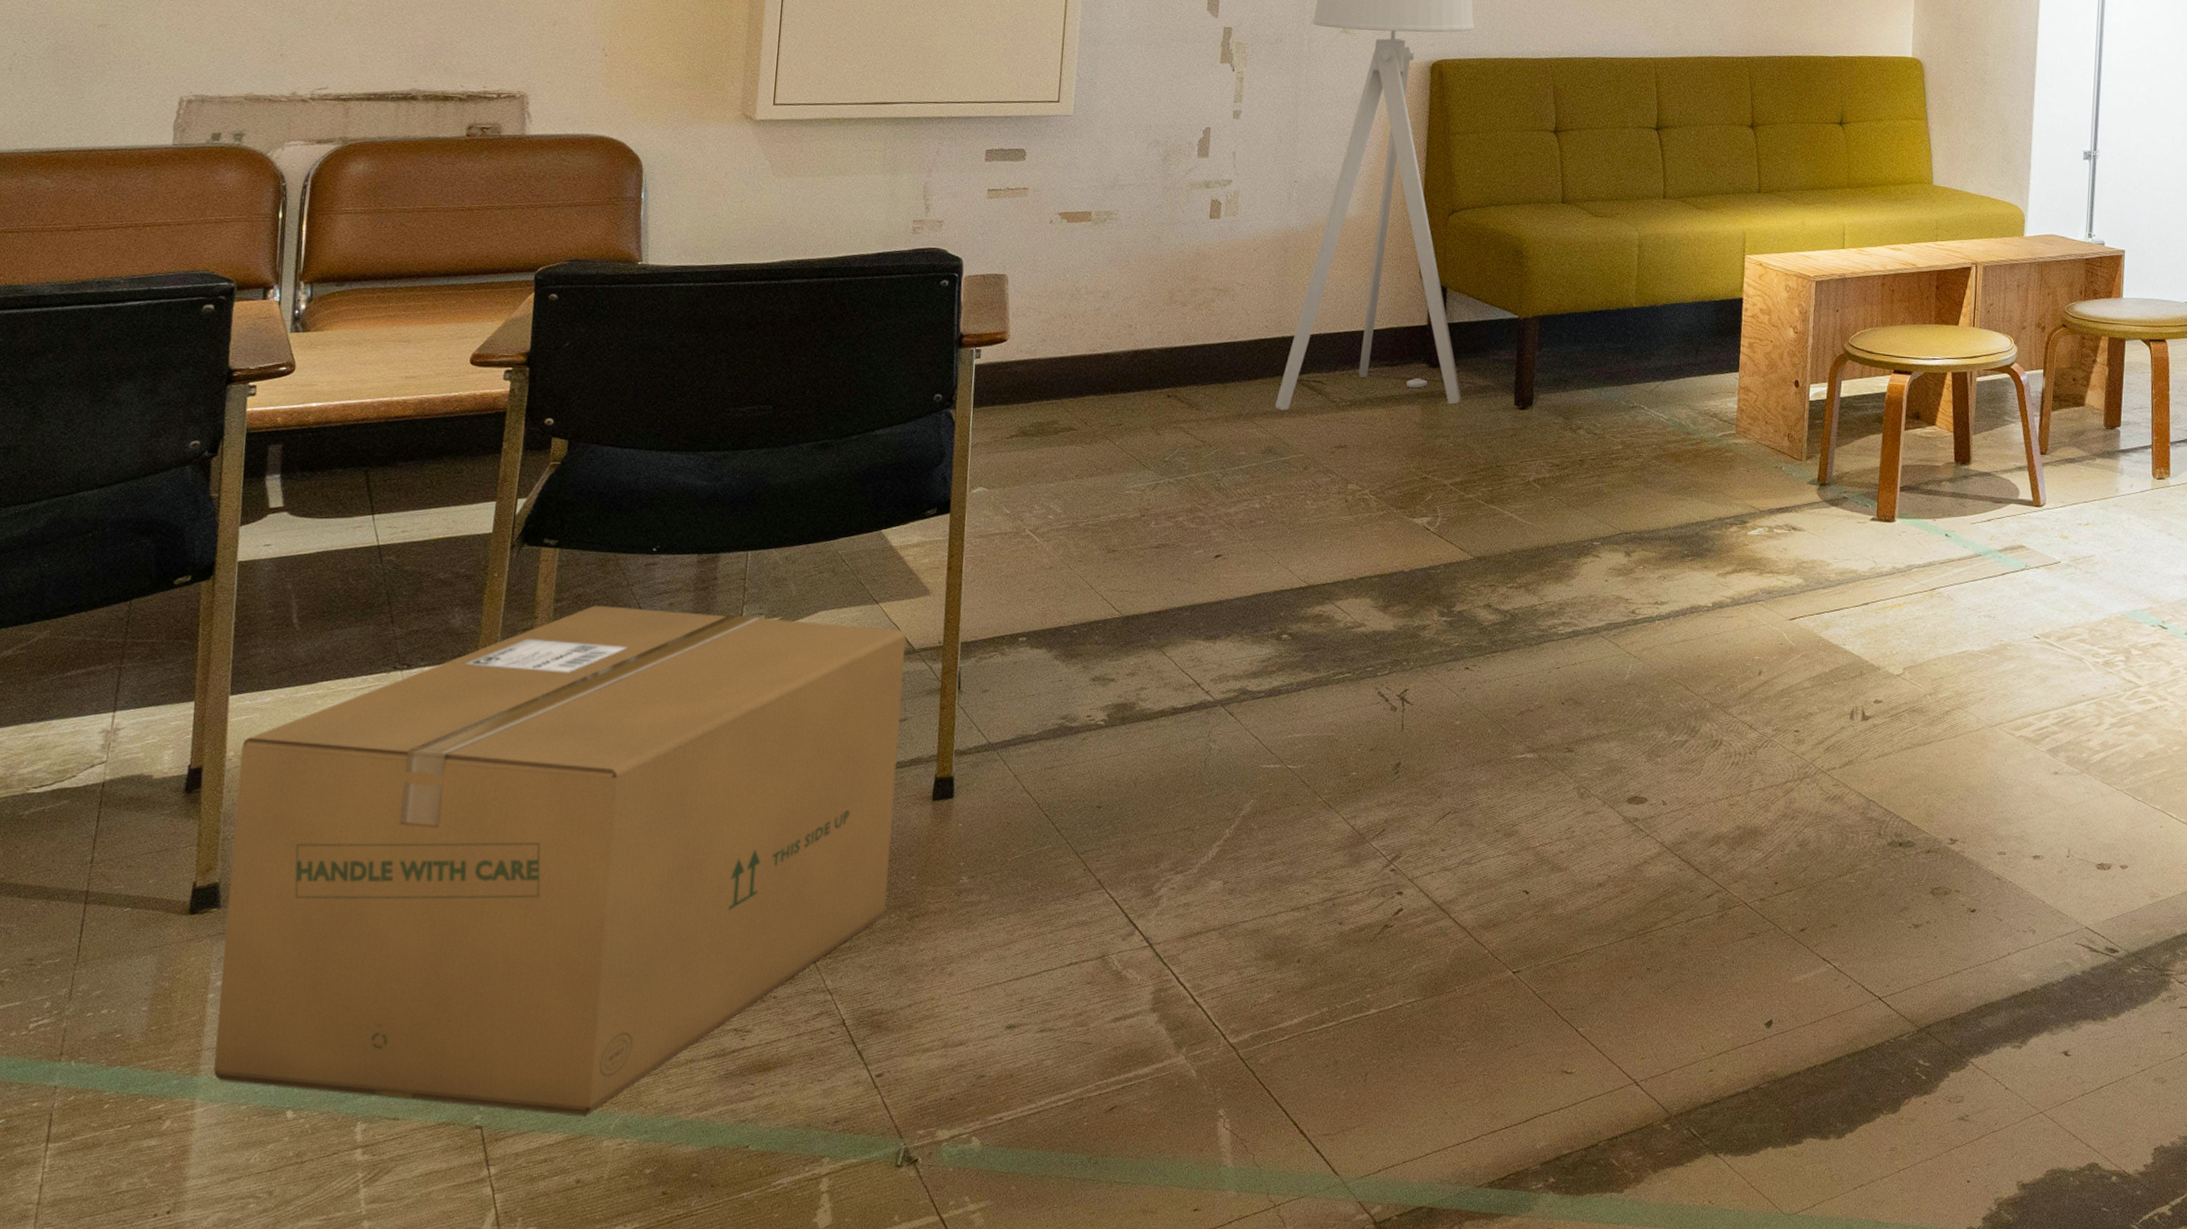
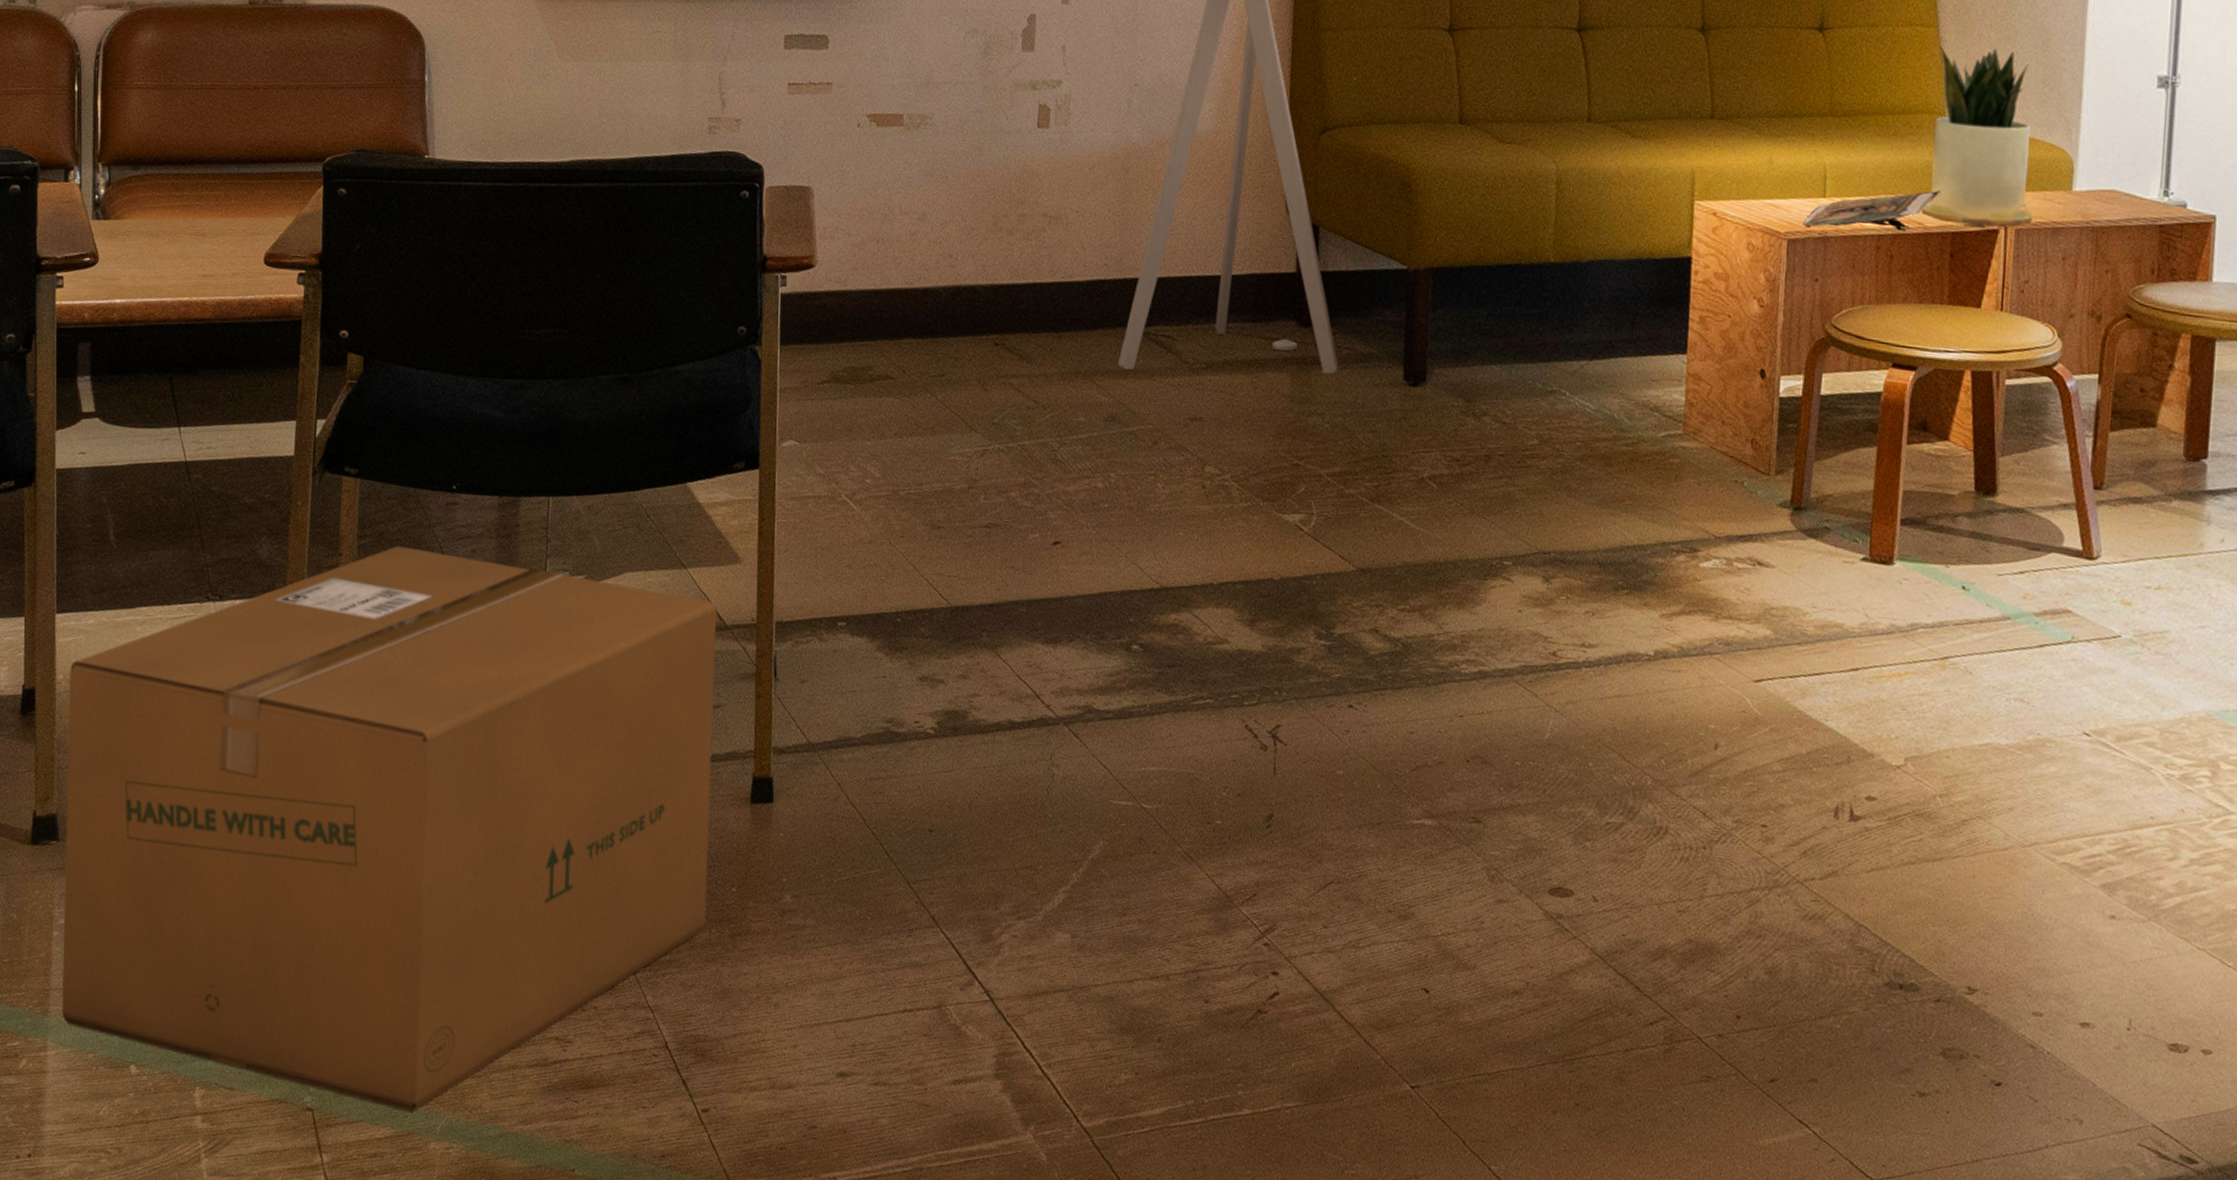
magazine: none [1827,239,1930,272] -> present [1803,190,1941,232]
planter: none [1914,134,1998,265] -> present [1920,47,2036,228]

